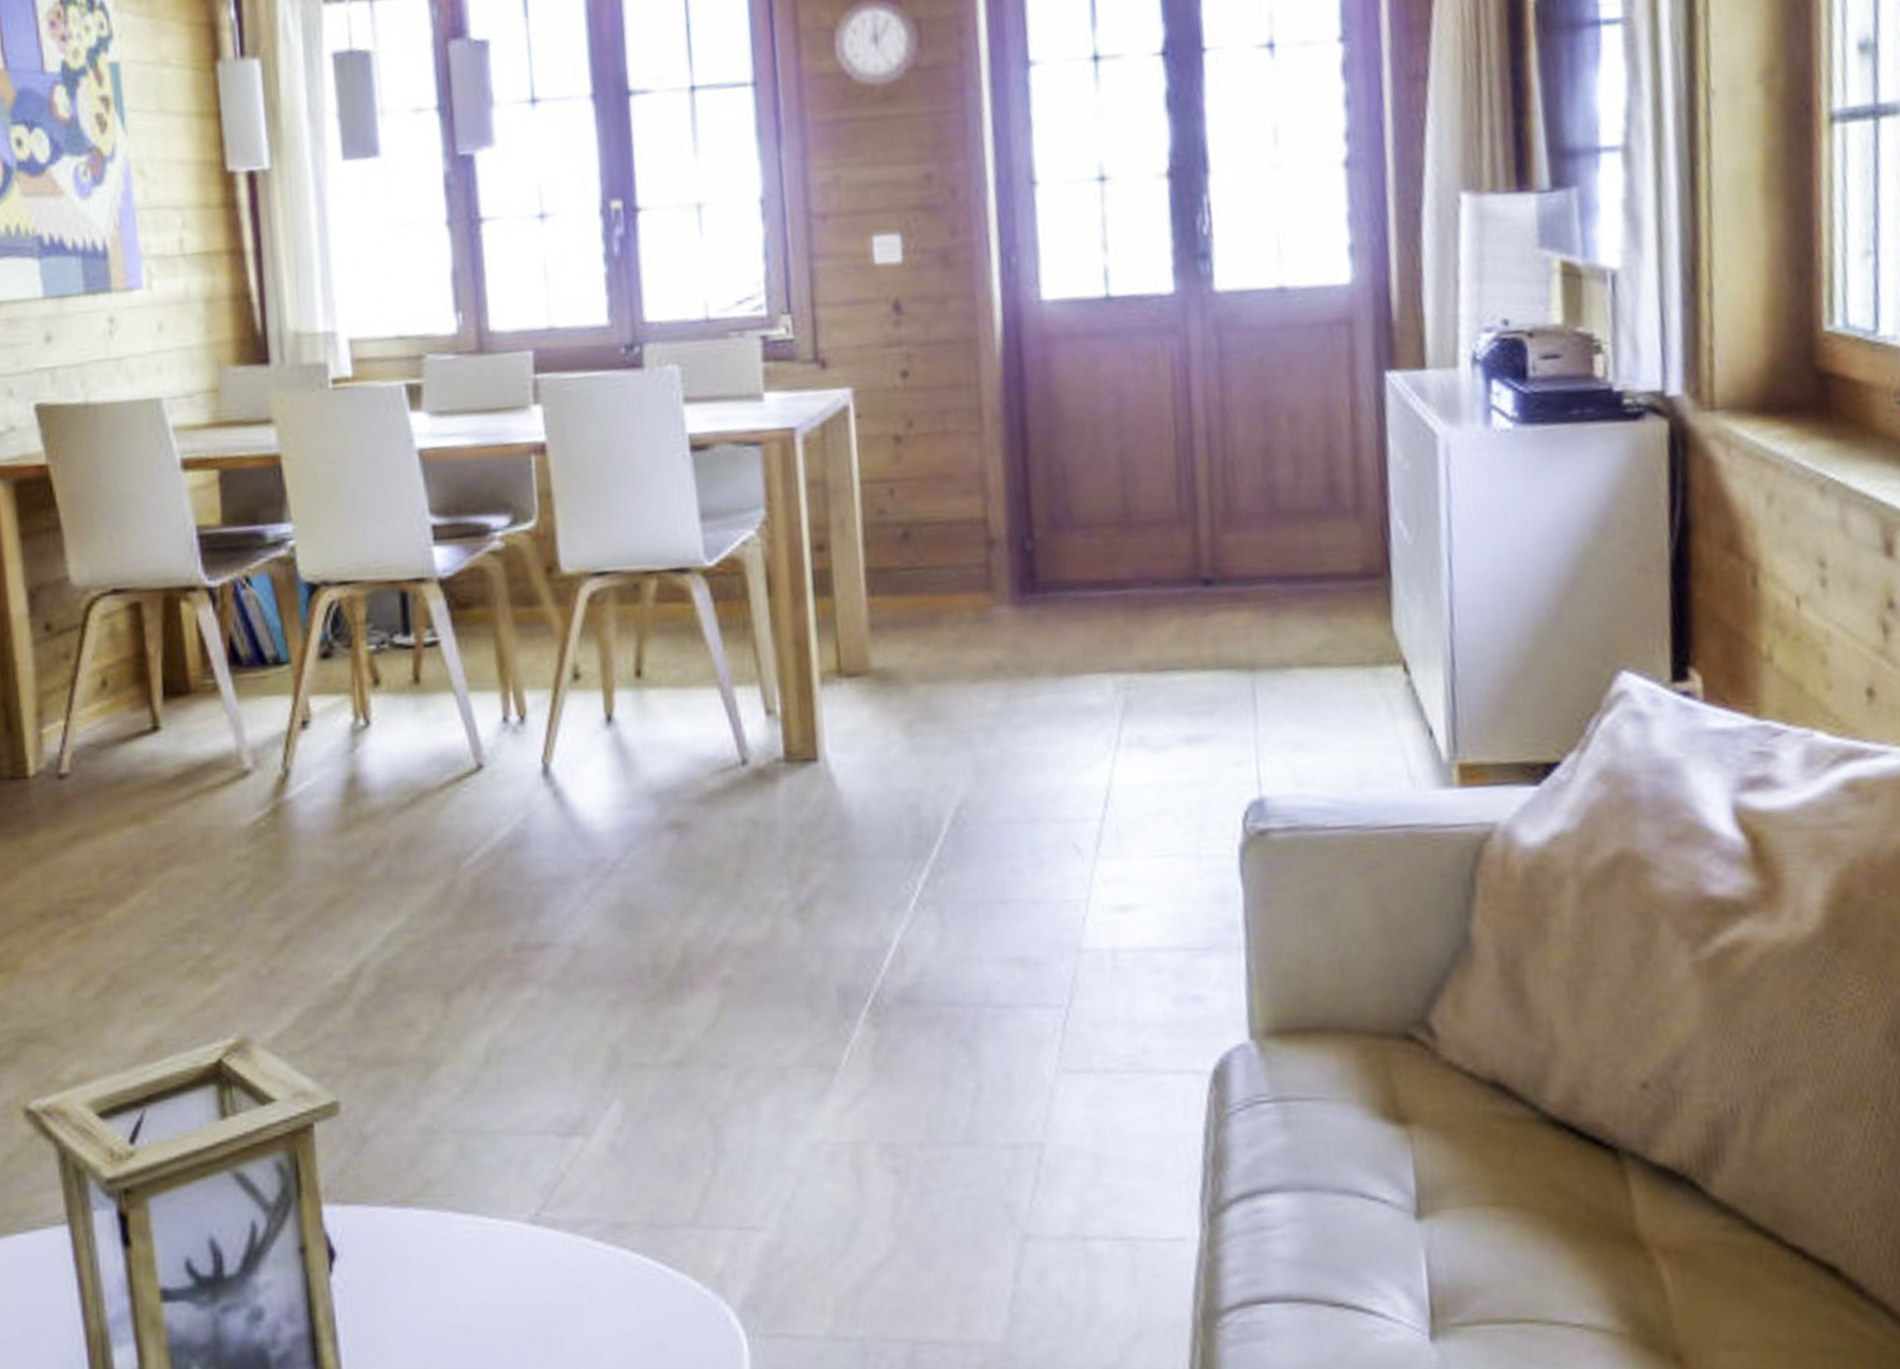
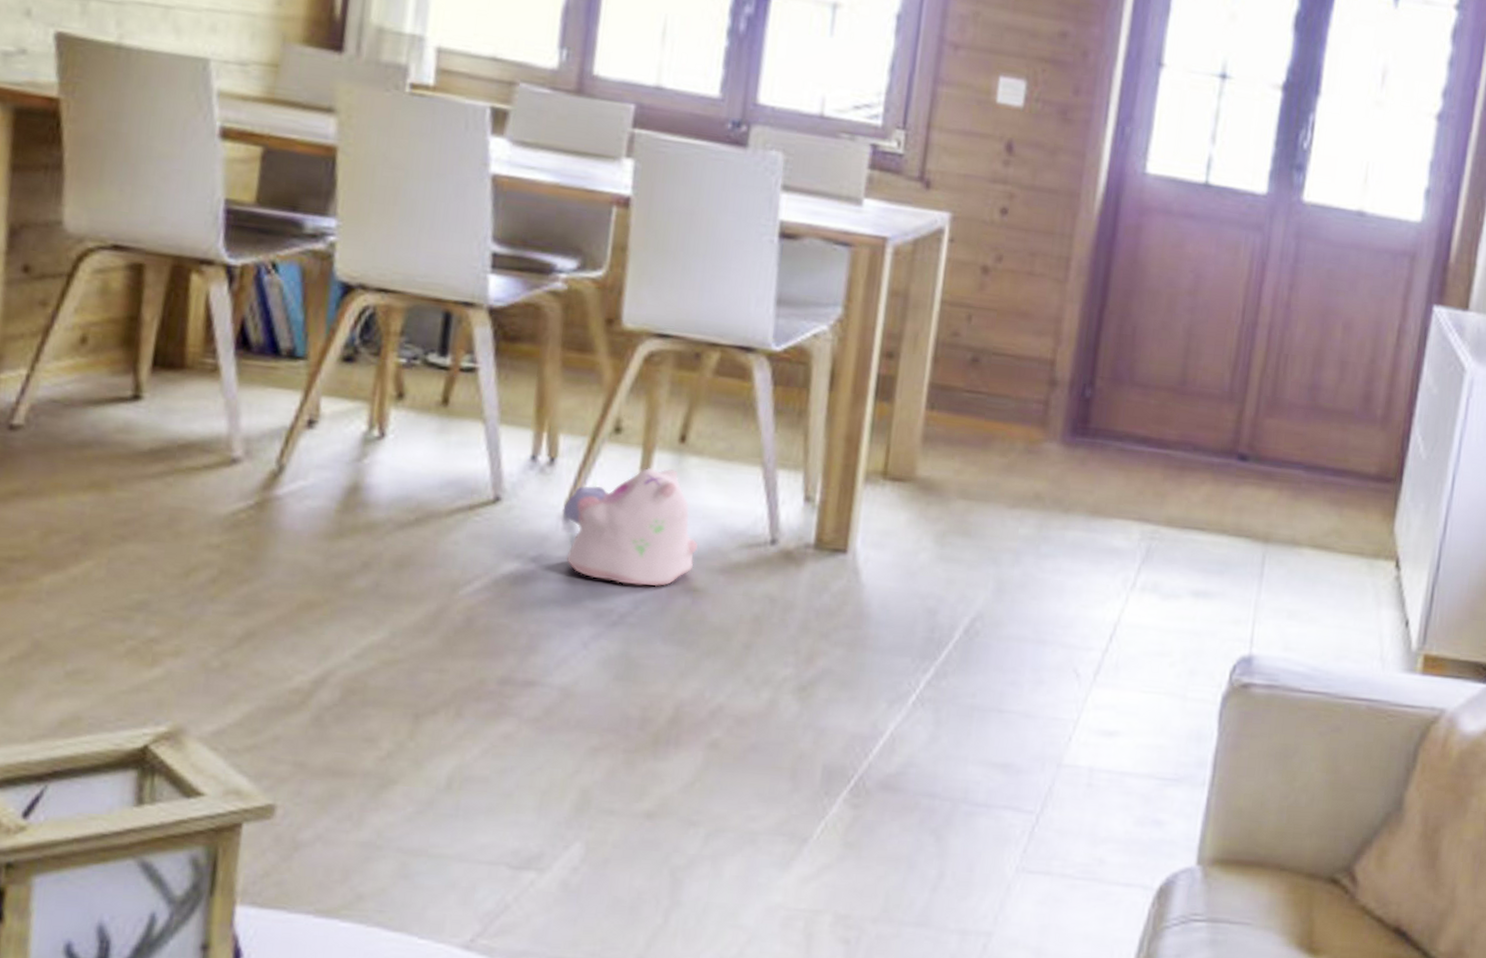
plush toy: none [541,706,673,831] -> present [563,467,698,587]

